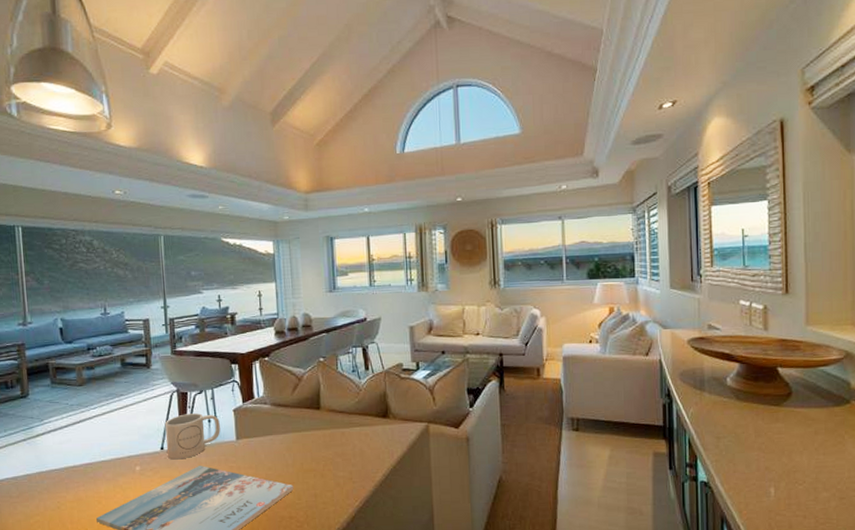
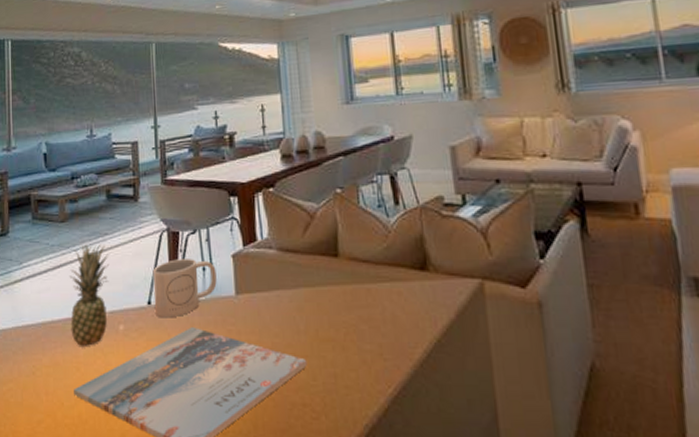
fruit: none [88,403,126,484] -> present [69,243,110,346]

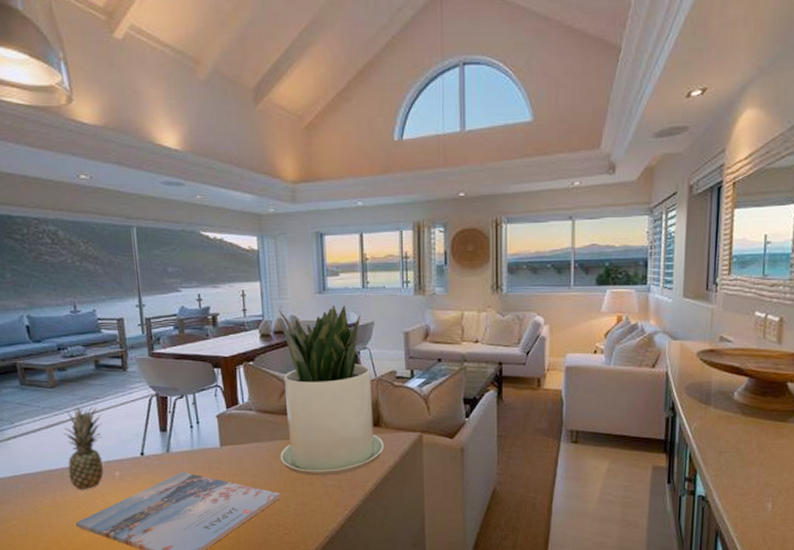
mug: present [153,259,217,318] -> none [144,419,204,466]
planter: none [300,117,435,337] -> present [277,305,384,476]

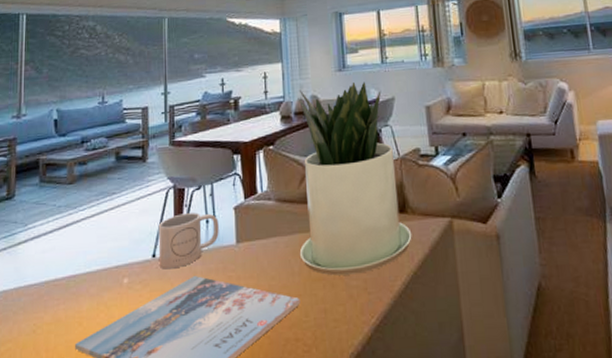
fruit: present [63,406,104,489] -> none [74,202,116,301]
mug: none [144,419,204,466] -> present [158,212,219,270]

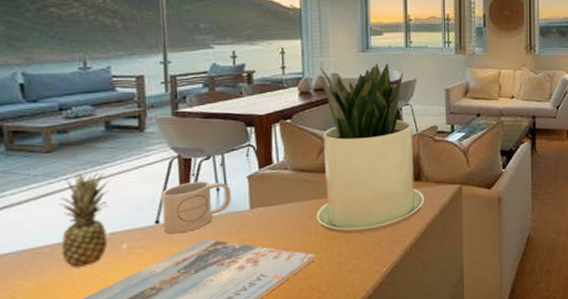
fruit: none [74,202,116,301] -> present [58,172,110,267]

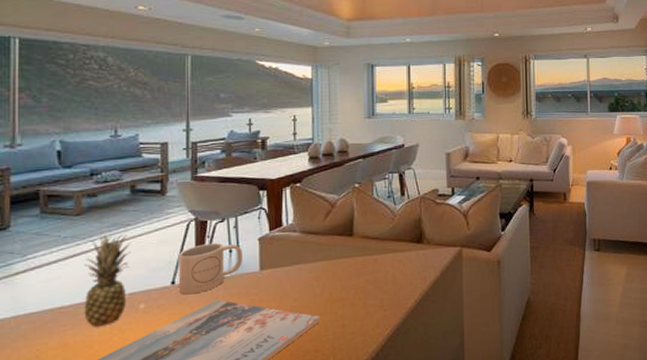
planter: present [316,63,425,235] -> none [322,129,426,297]

